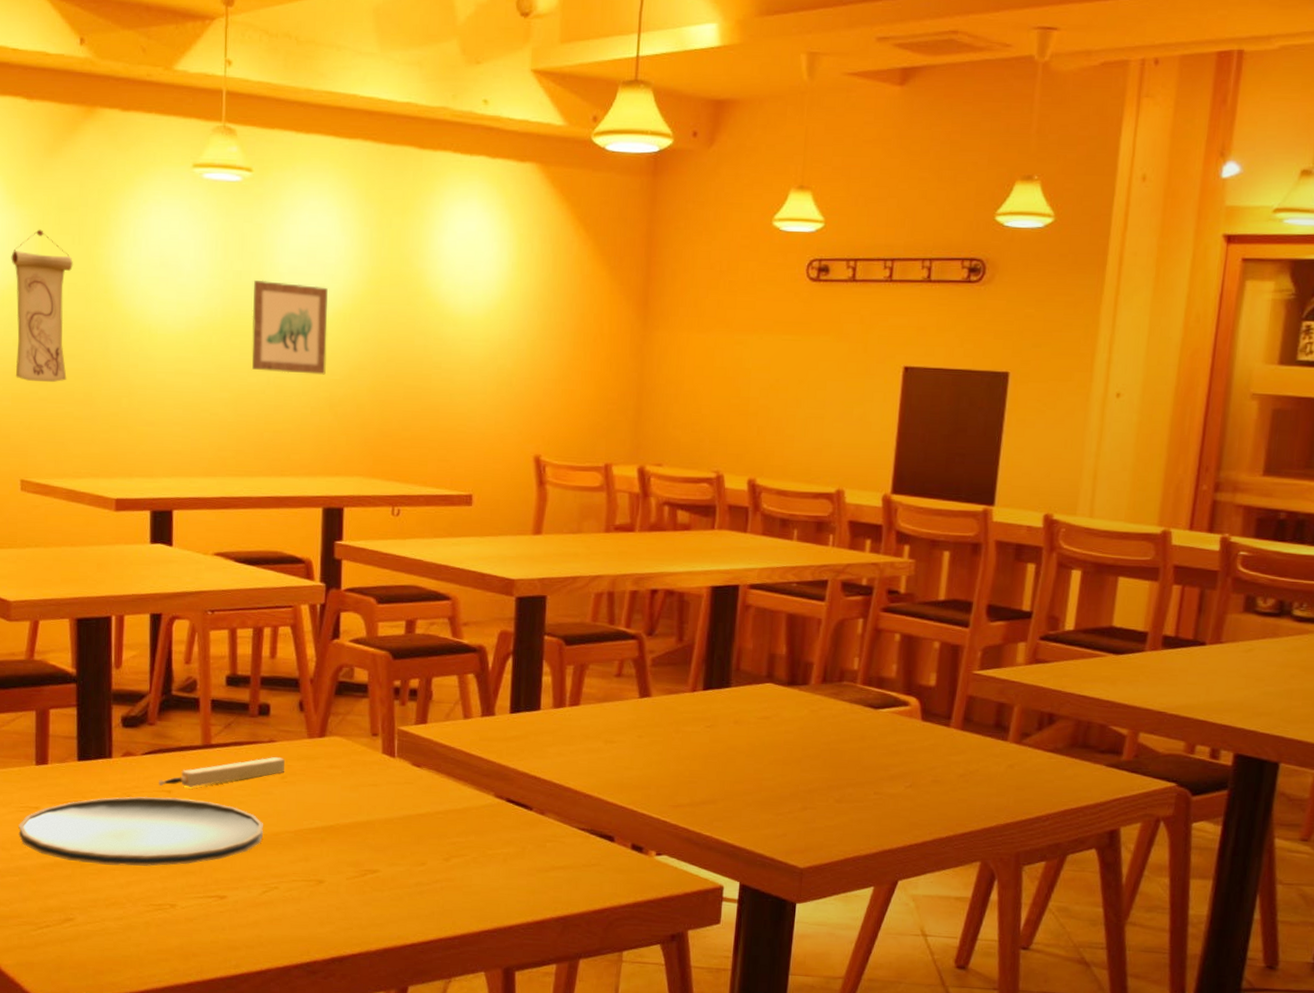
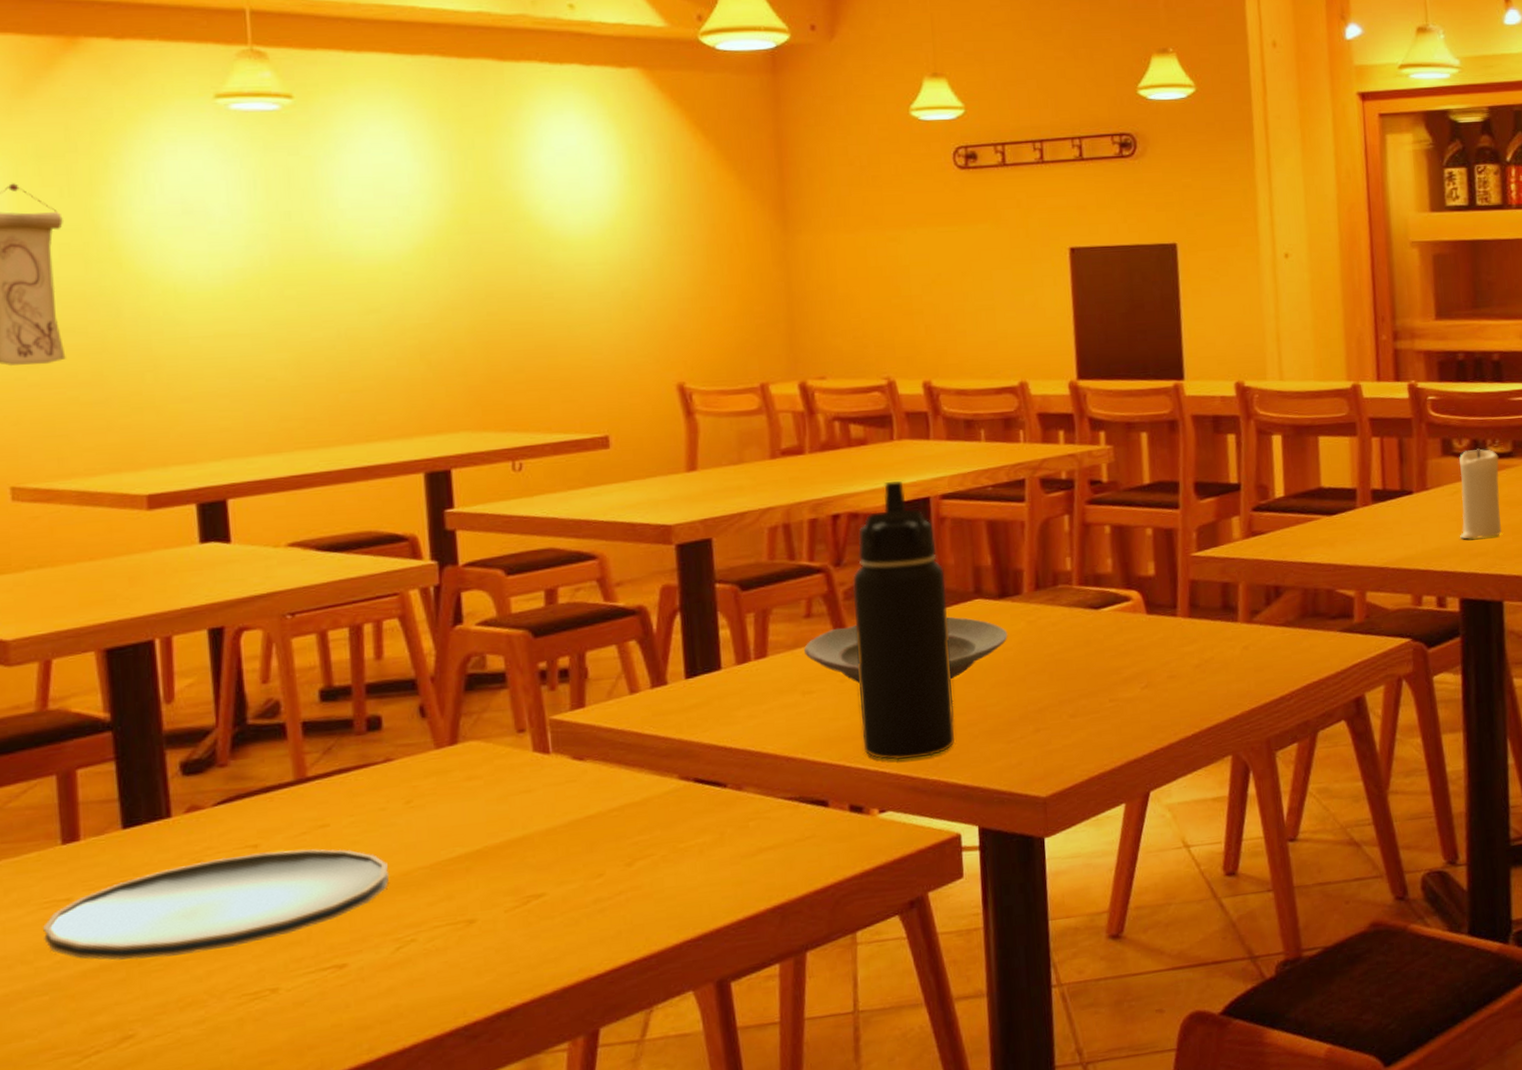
candle: present [159,756,285,788] -> none [239,778,409,841]
wall art: present [251,280,328,375] -> none [308,219,411,323]
plate: none [612,689,791,751] -> present [804,616,1008,683]
water bottle: none [650,567,743,815] -> present [852,481,955,761]
candle: none [1247,610,1304,699] -> present [1459,448,1502,539]

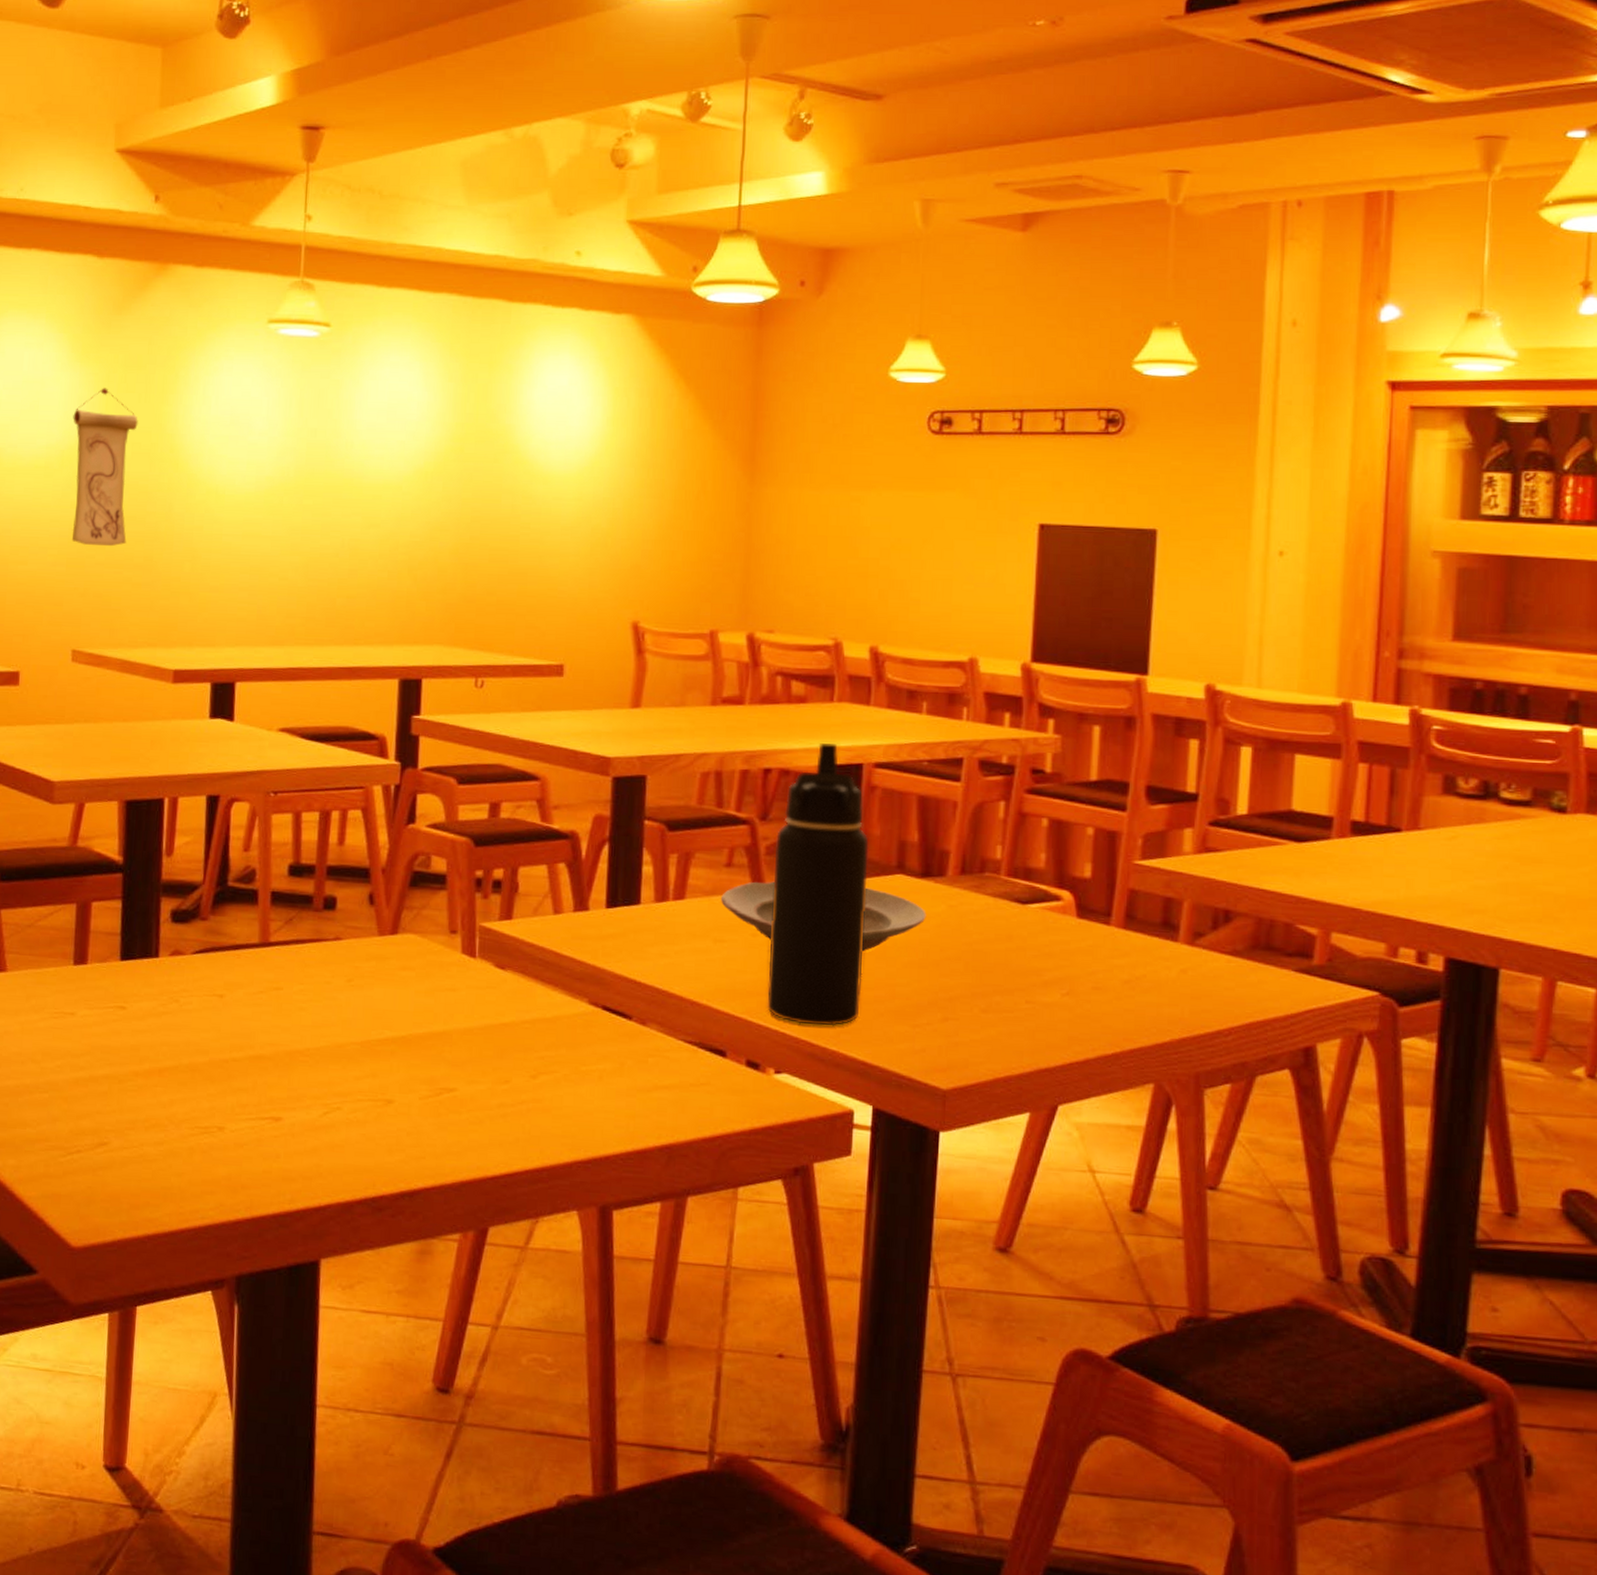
plate: present [43,849,390,961] -> none [51,1001,327,1083]
candle: present [1459,448,1502,539] -> none [1454,791,1513,894]

